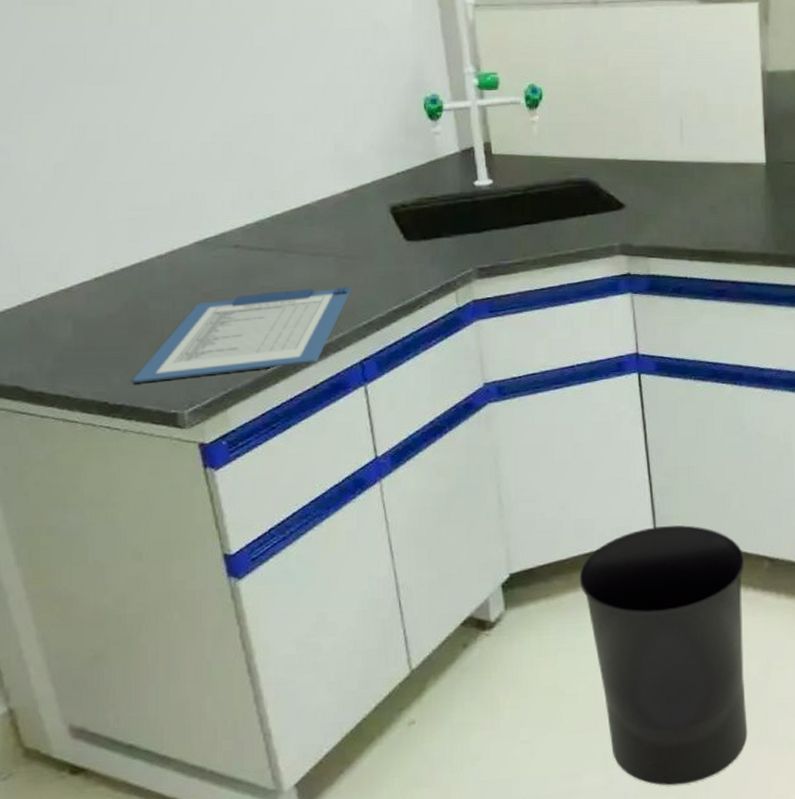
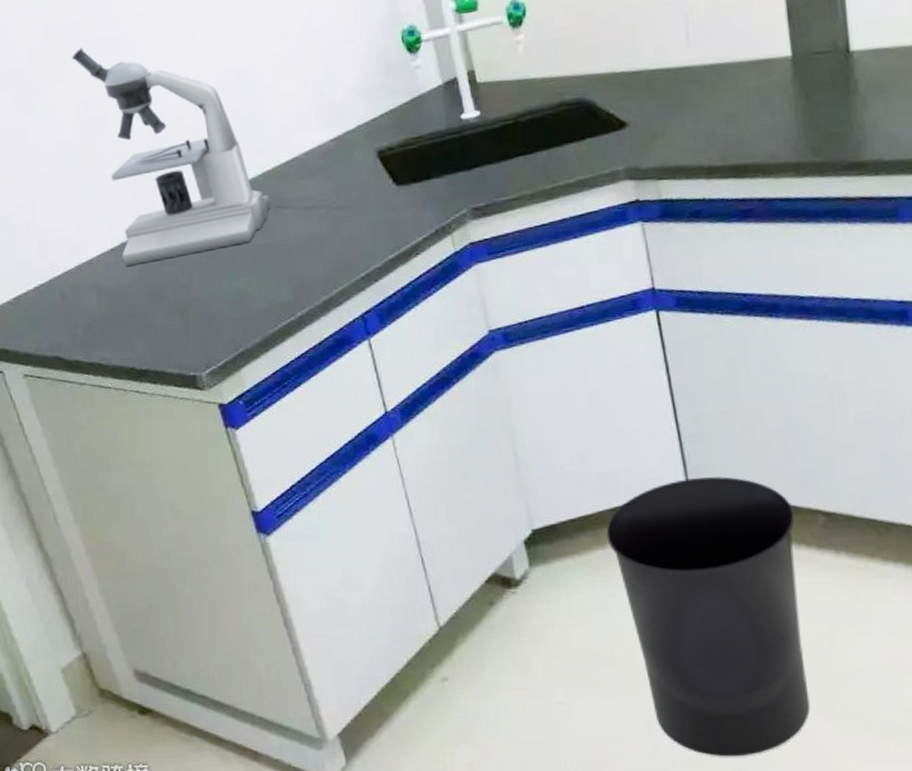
microscope: none [73,72,276,297] -> present [72,48,271,267]
clipboard: present [133,286,351,383] -> none [154,238,347,348]

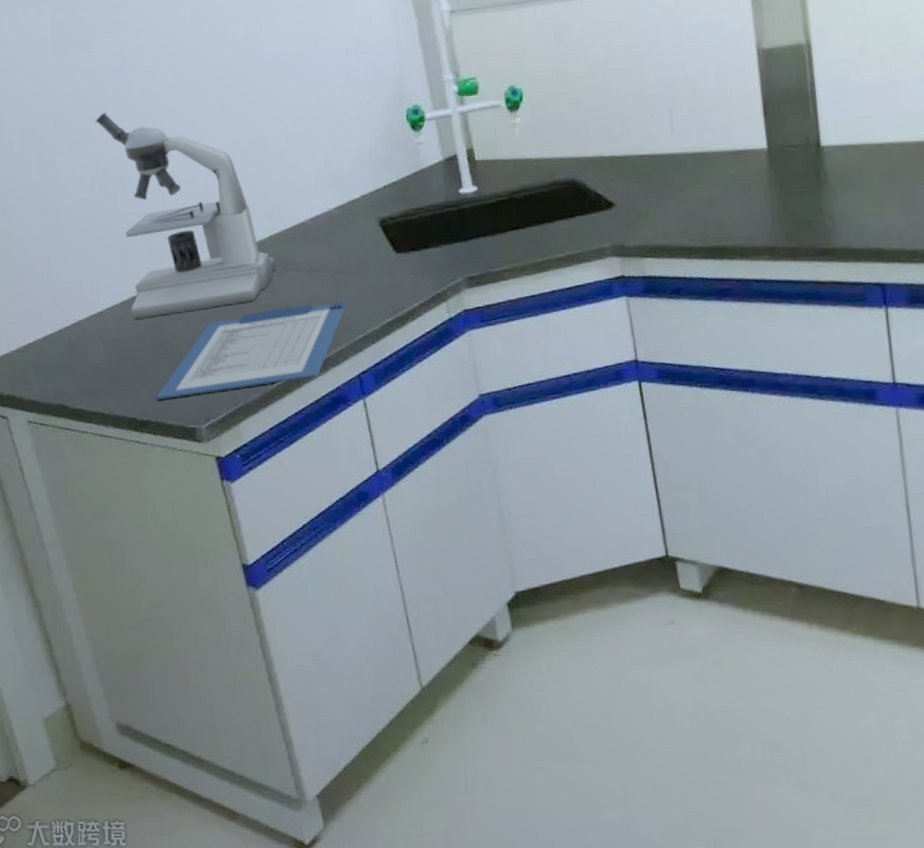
clipboard: none [154,238,347,348] -> present [156,301,347,400]
waste bin: present [606,476,810,757] -> none [587,545,783,830]

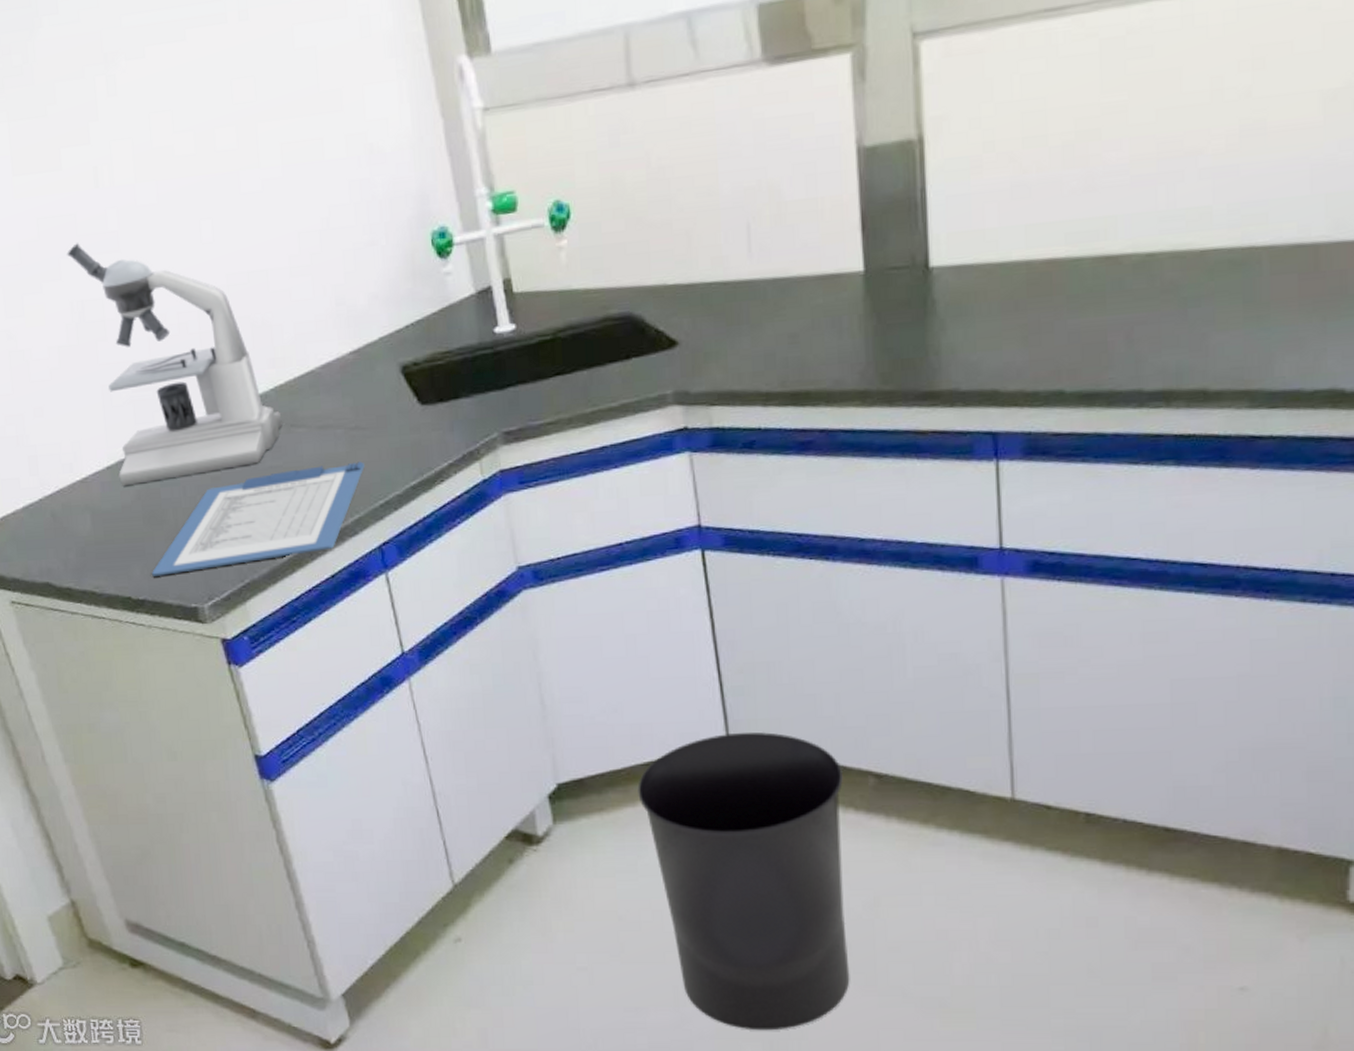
waste bin: none [587,545,783,830] -> present [637,732,850,1031]

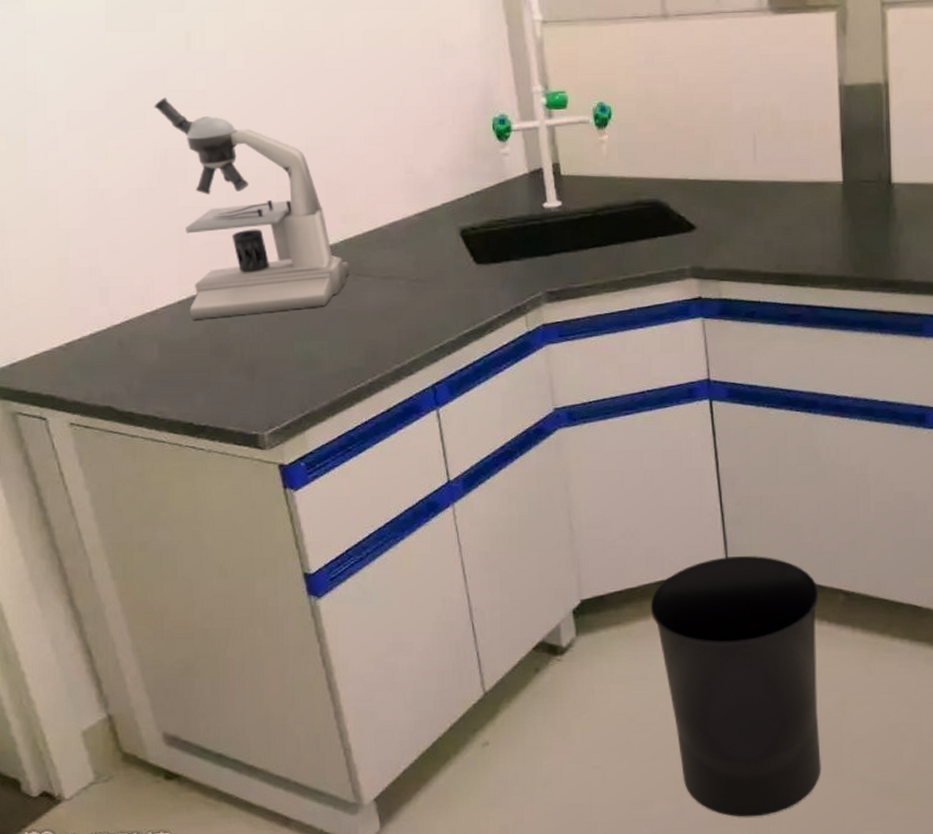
clipboard: present [152,461,365,576] -> none [215,310,423,404]

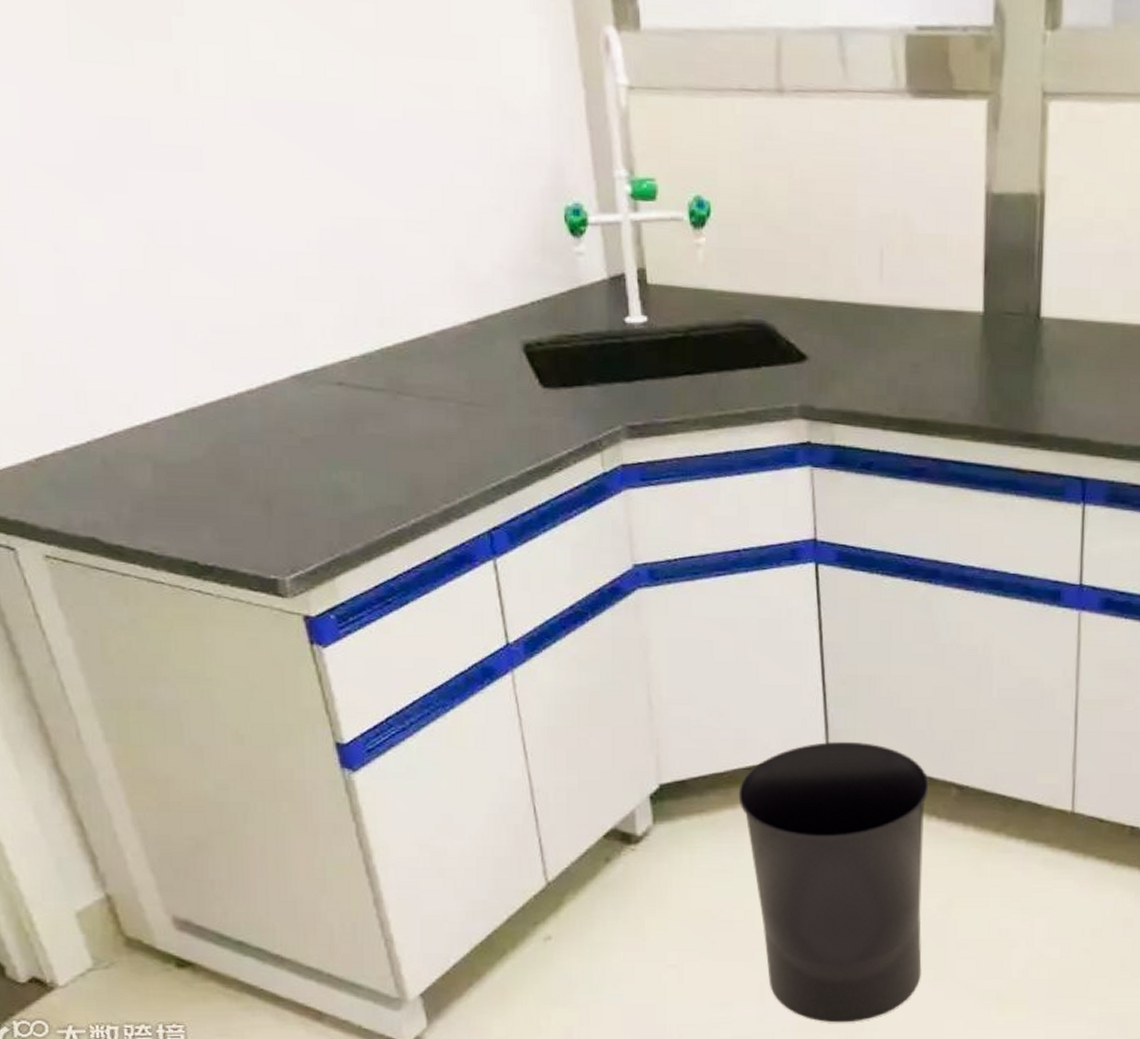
microscope: present [154,97,350,320] -> none [136,153,388,438]

